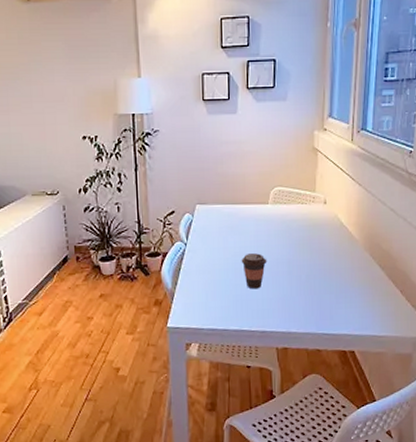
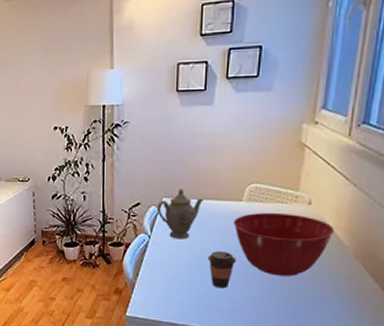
teapot: none [191,194,234,245] -> present [157,188,204,239]
mixing bowl: none [261,213,346,272] -> present [232,212,334,276]

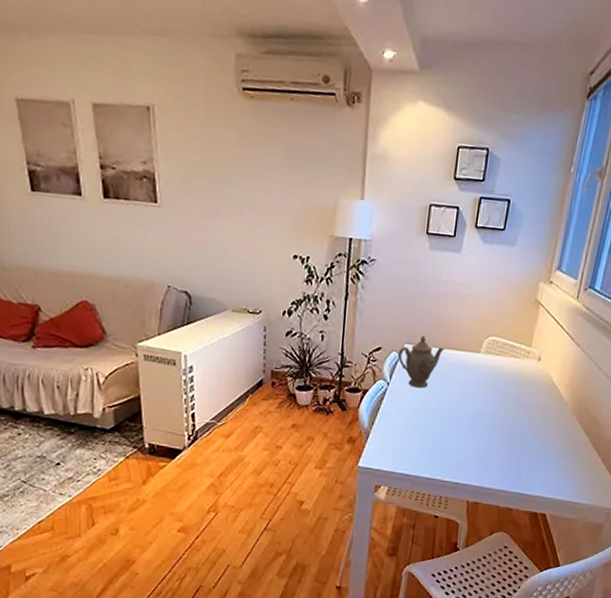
coffee cup: present [207,251,237,289] -> none [443,402,471,440]
mixing bowl: present [232,212,334,276] -> none [469,365,558,429]

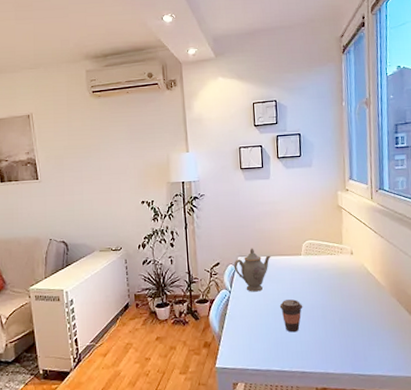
coffee cup: none [443,402,471,440] -> present [279,299,303,333]

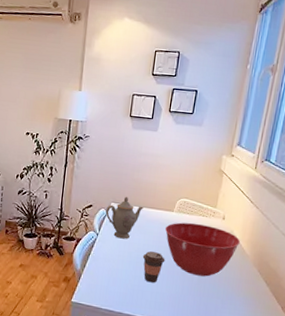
mixing bowl: none [296,262,373,317] -> present [164,222,240,277]

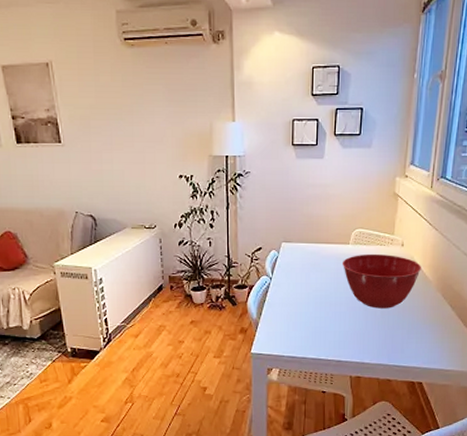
teapot: present [105,196,144,239] -> none [277,234,317,280]
coffee cup: present [142,251,165,283] -> none [321,289,346,322]

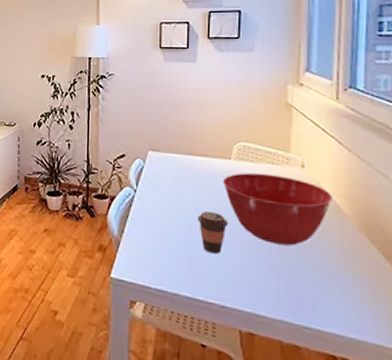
coffee cup: none [321,289,346,322] -> present [197,211,229,254]

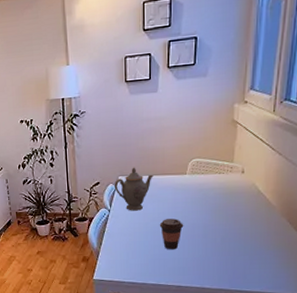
teapot: none [142,142,190,196] -> present [114,167,153,211]
mixing bowl: present [222,172,332,246] -> none [179,182,264,236]

